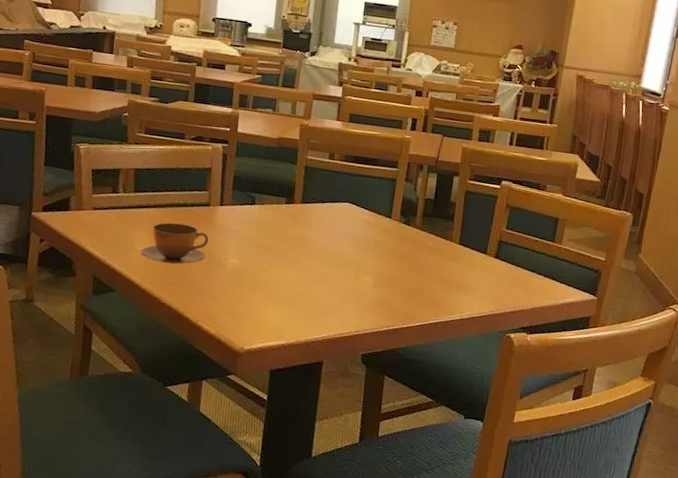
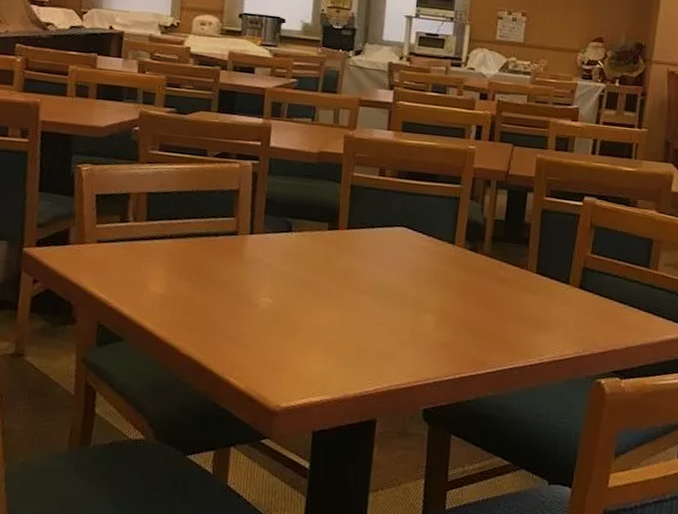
teacup: present [140,222,209,264] -> none [154,256,237,306]

